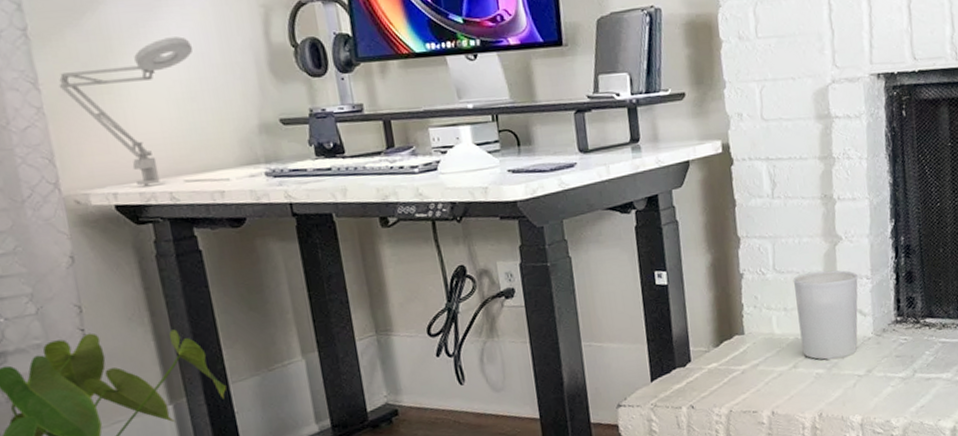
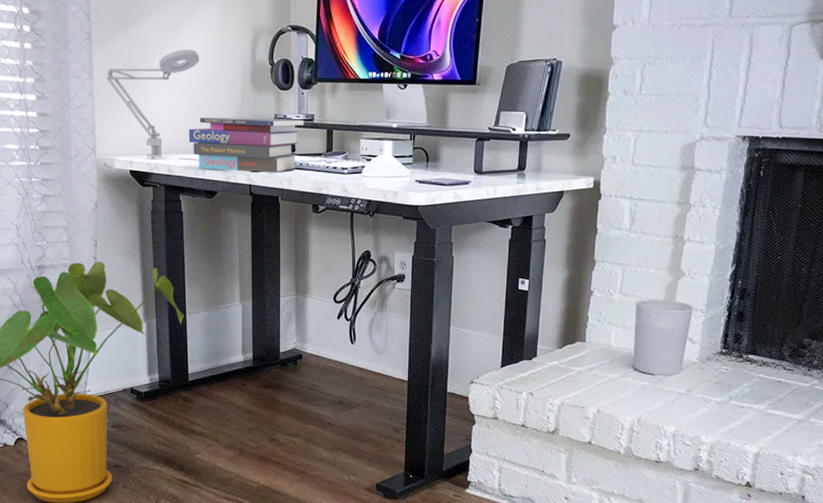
books: none [192,111,352,192] -> present [188,117,304,173]

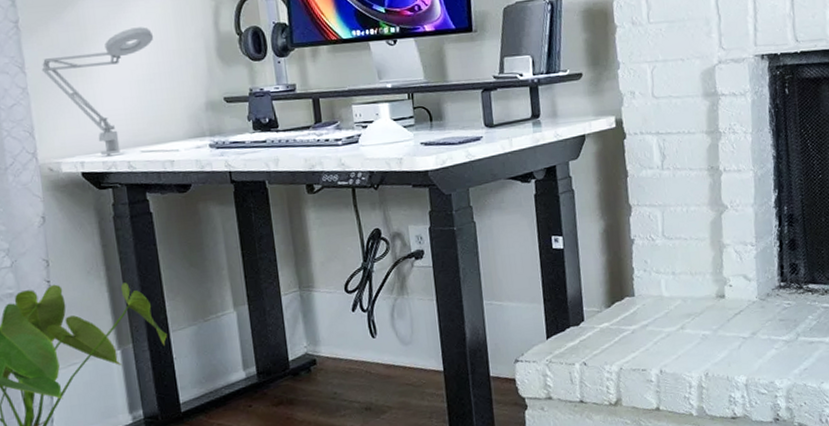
books: present [188,117,304,173] -> none [148,90,286,161]
candle holder: present [633,298,693,376] -> none [681,237,743,322]

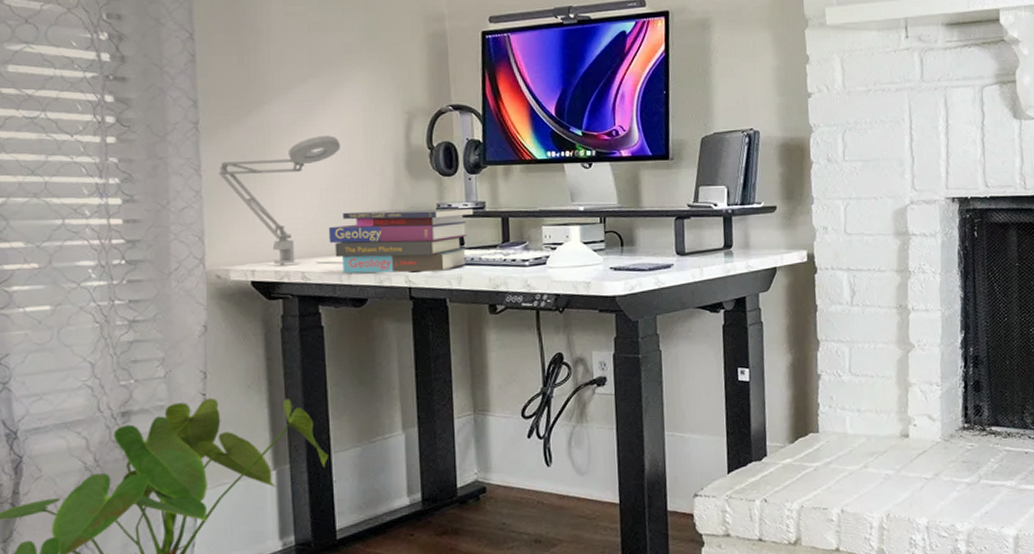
books: none [148,90,286,161] -> present [328,208,474,274]

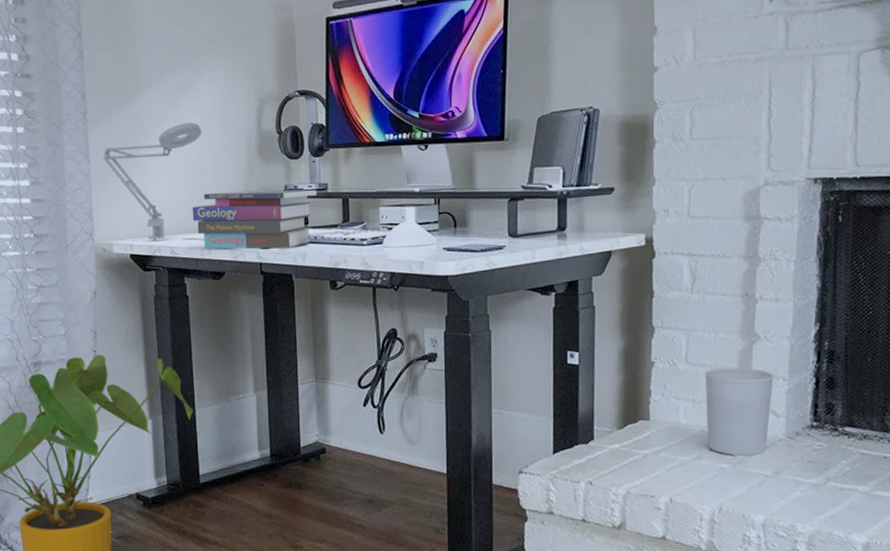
candle holder: none [867,375,929,462] -> present [704,367,774,456]

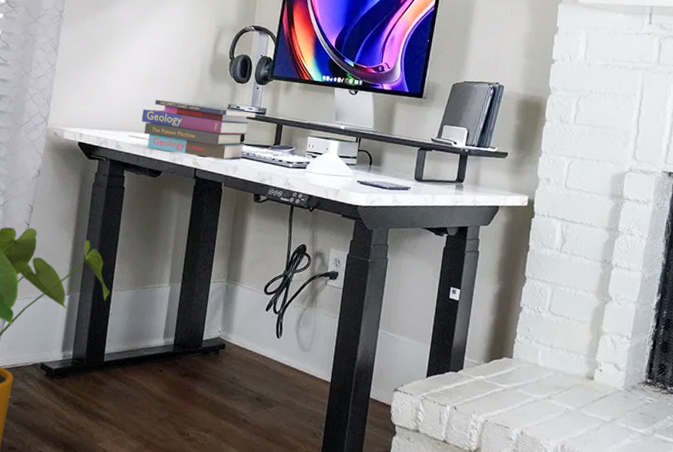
desk lamp: present [103,122,202,241] -> none [70,35,164,134]
candle holder: present [704,367,774,456] -> none [558,320,620,402]

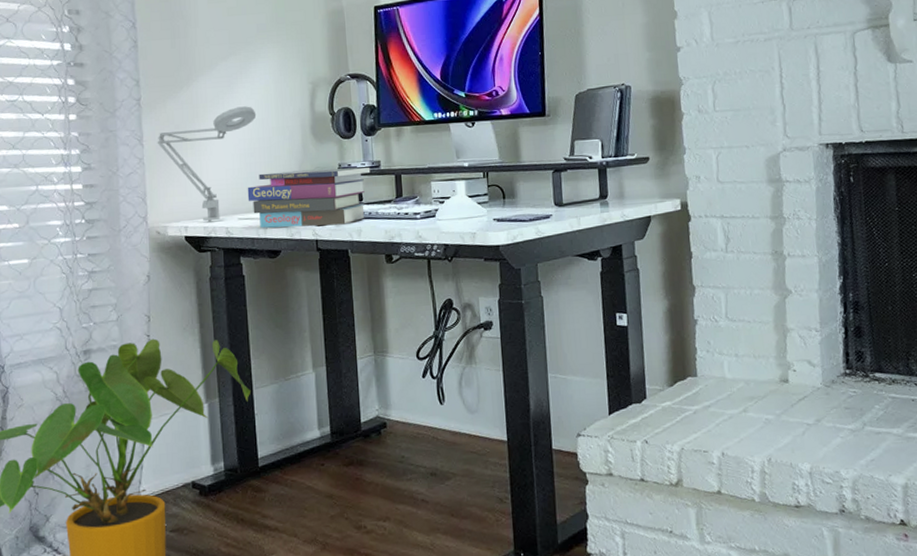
desk lamp: none [70,35,164,134] -> present [157,106,257,223]

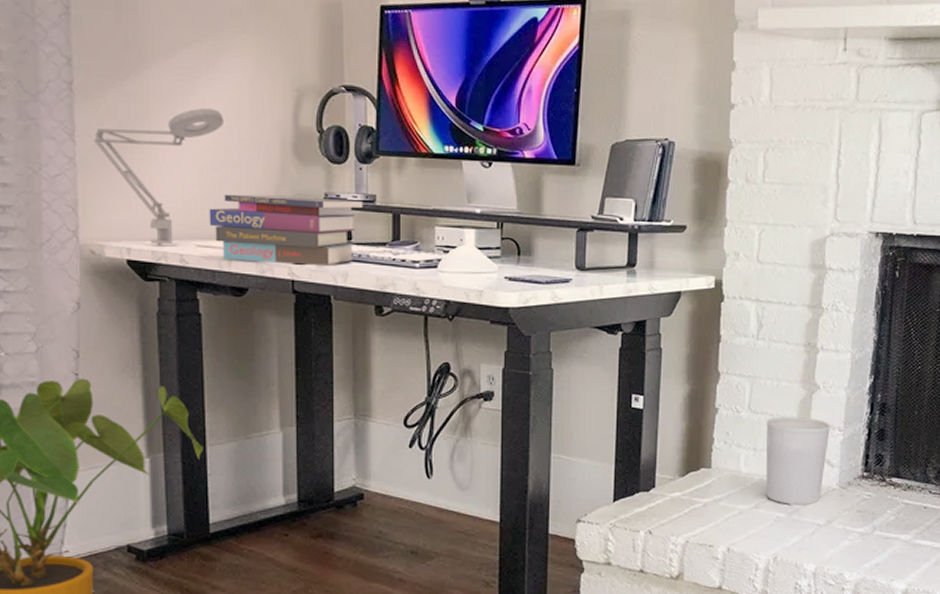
candle holder: none [744,321,807,407] -> present [766,416,830,505]

